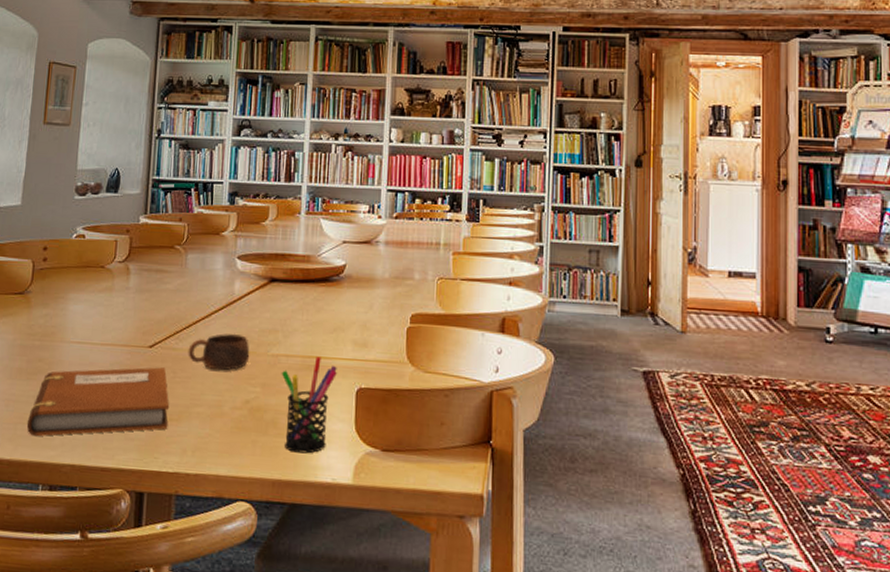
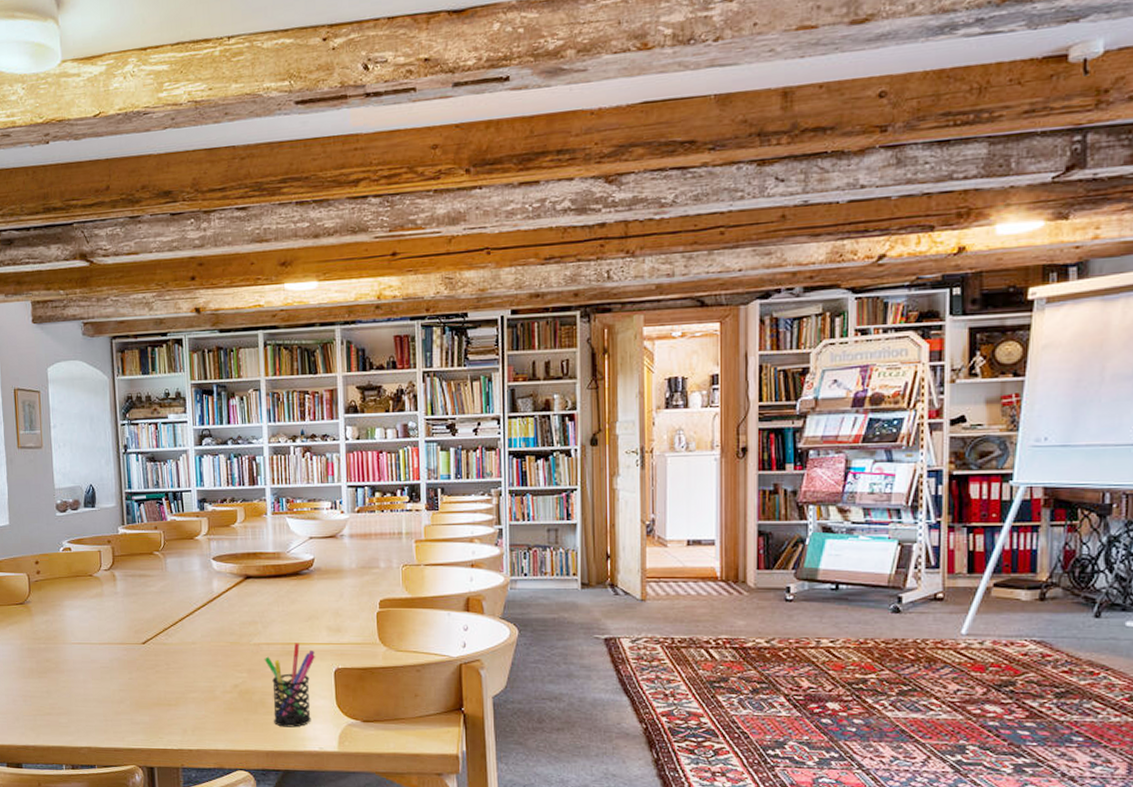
notebook: present [26,367,170,437] -> none [44,661,168,725]
cup: present [188,333,250,371] -> none [177,627,234,660]

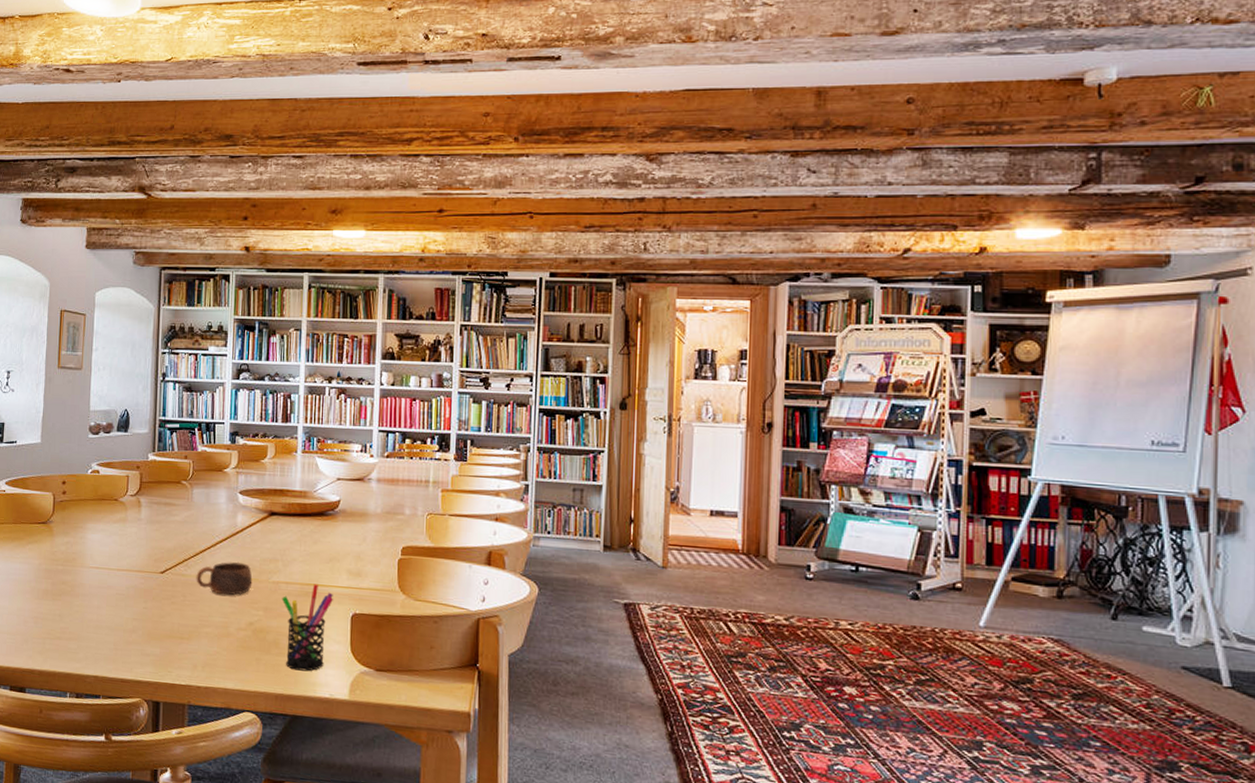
cup: none [177,627,234,660] -> present [196,561,253,595]

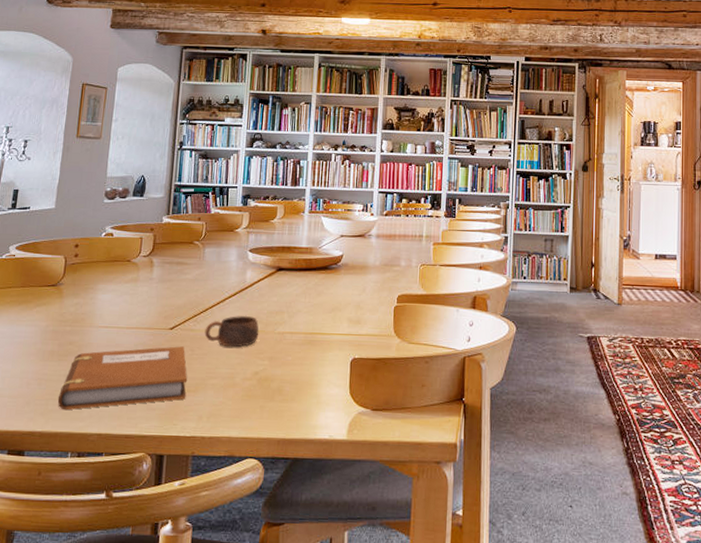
notebook: none [54,591,181,651] -> present [57,346,188,410]
pen holder: present [281,584,333,672] -> none [286,333,335,415]

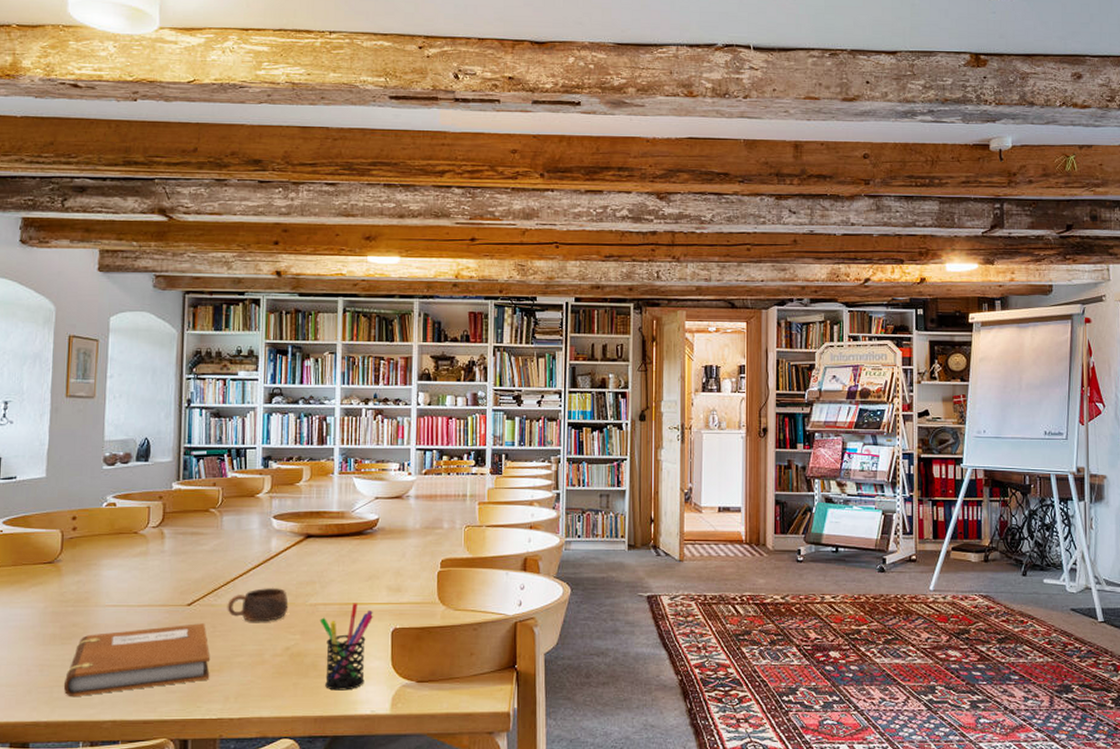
pen holder: none [286,333,335,415] -> present [319,603,373,691]

